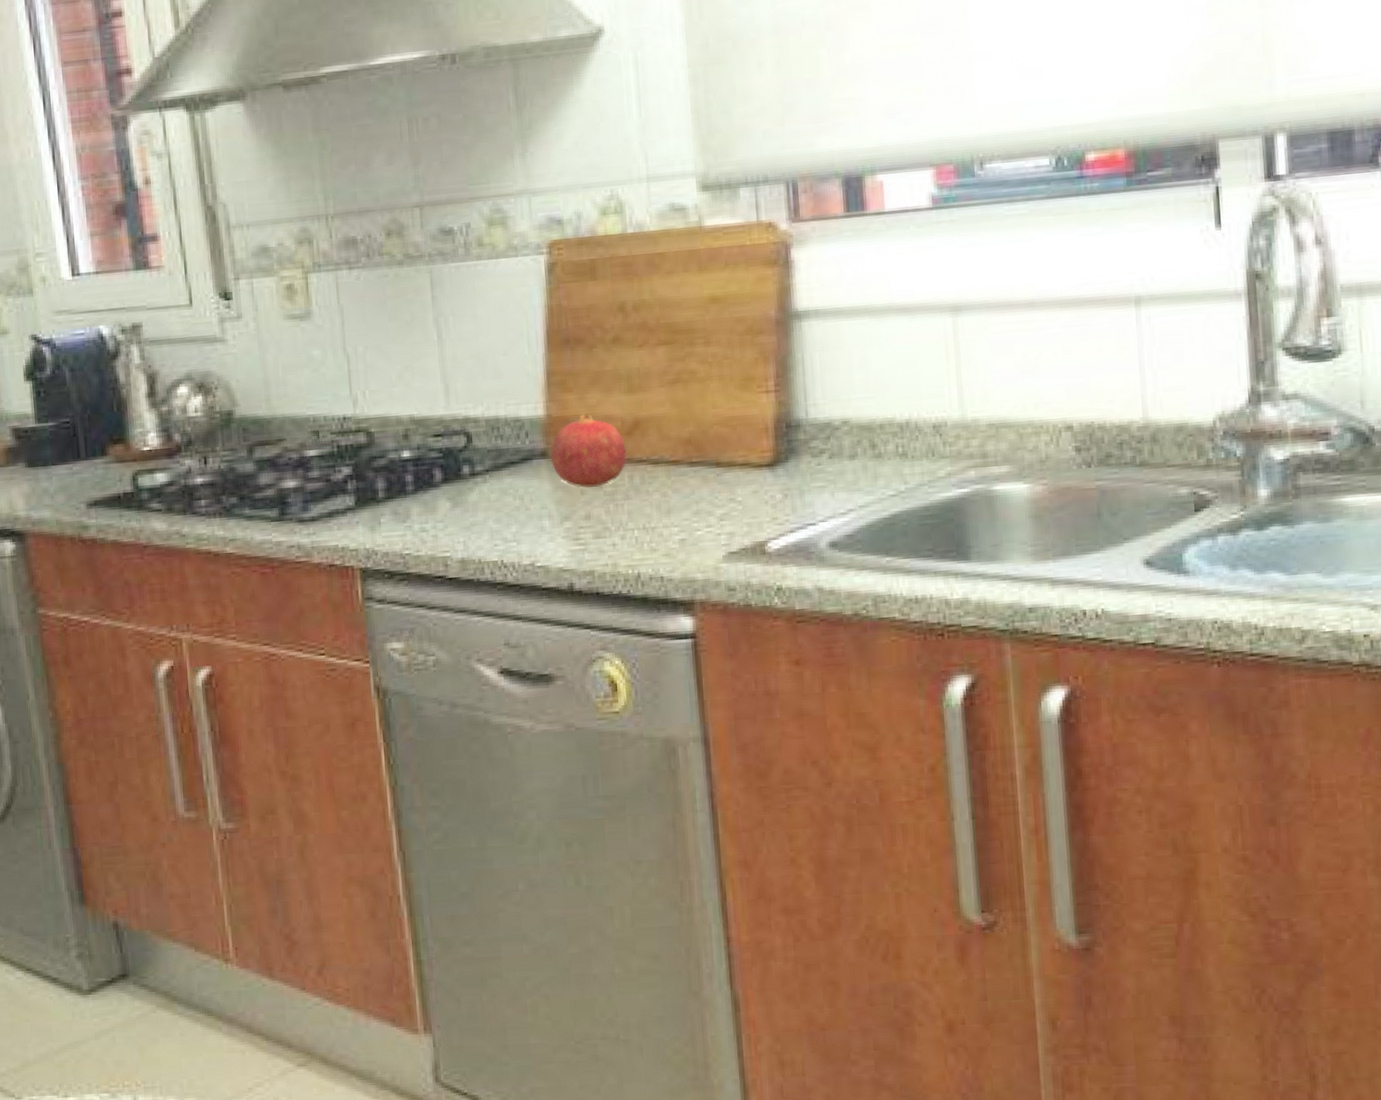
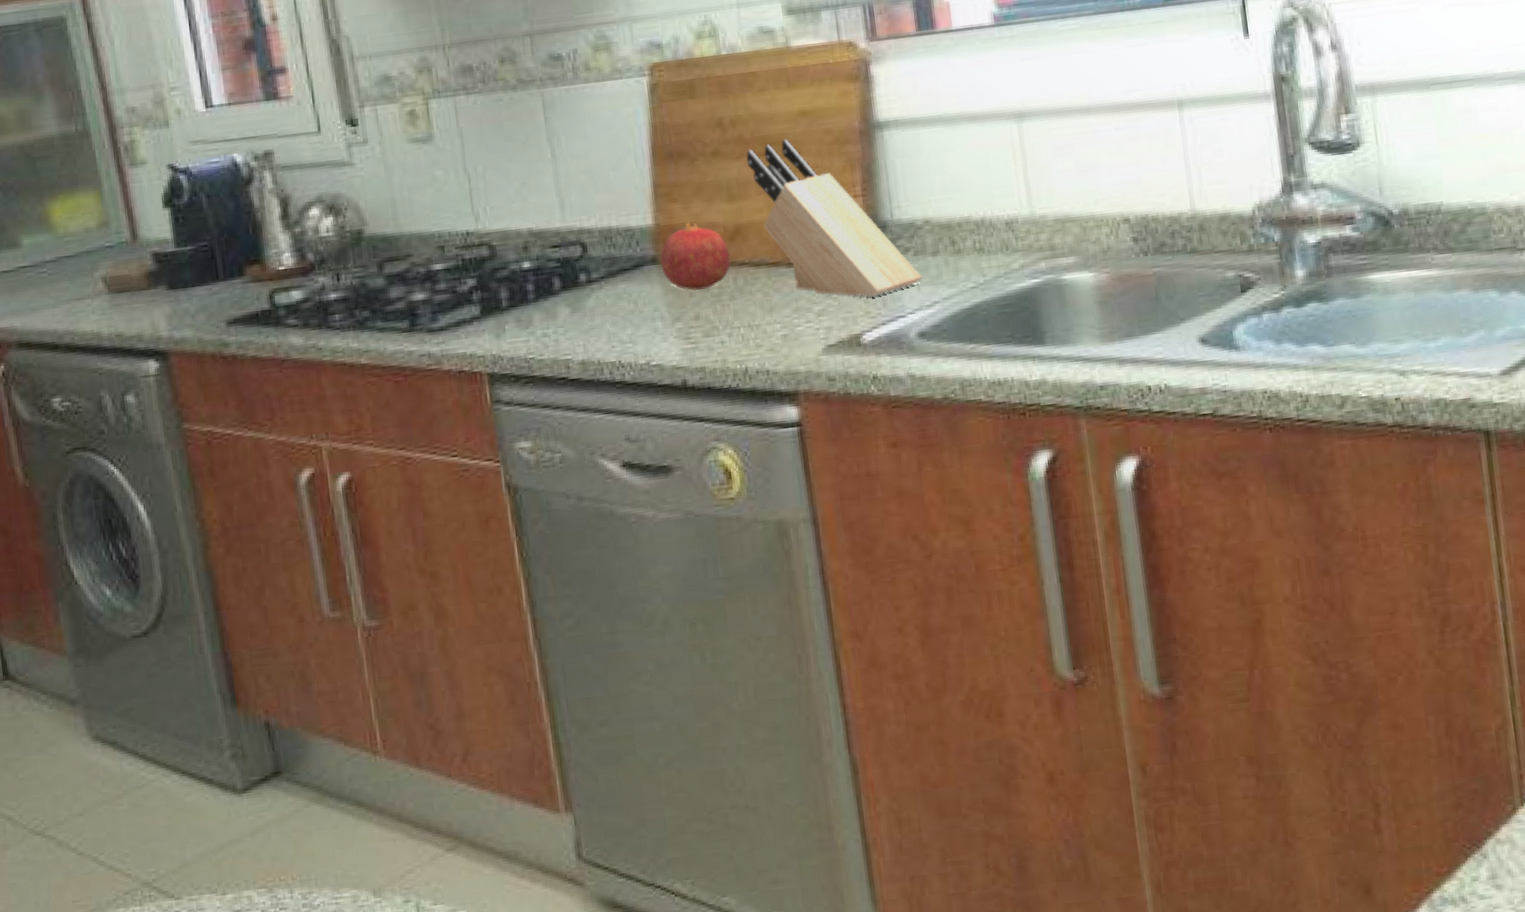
knife block: none [649,327,837,502] -> present [746,139,922,297]

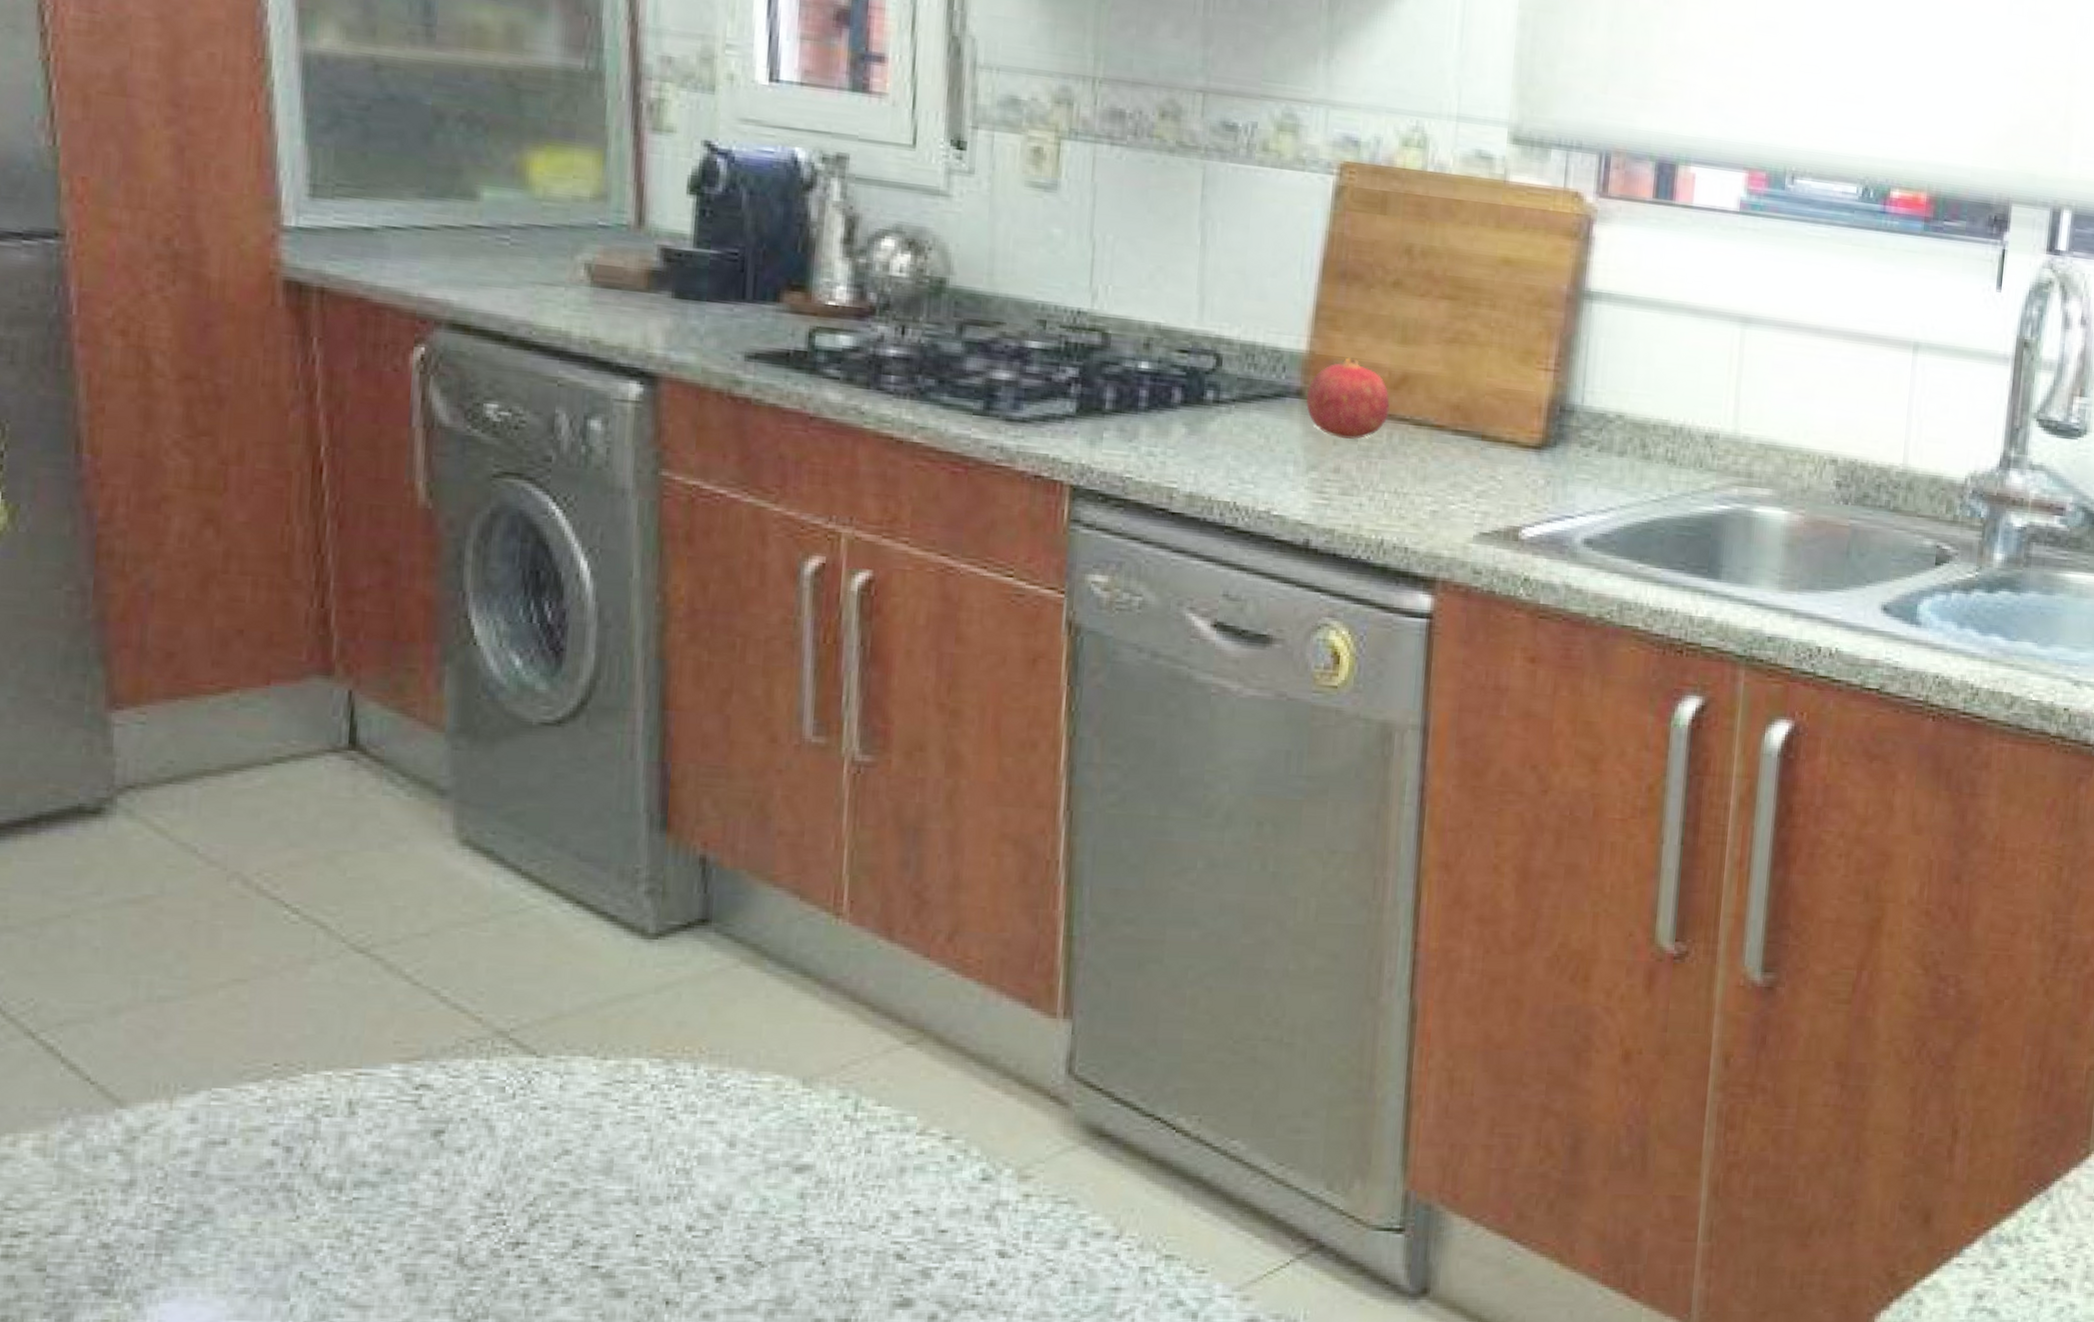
knife block: present [746,139,922,297] -> none [1431,286,1602,488]

